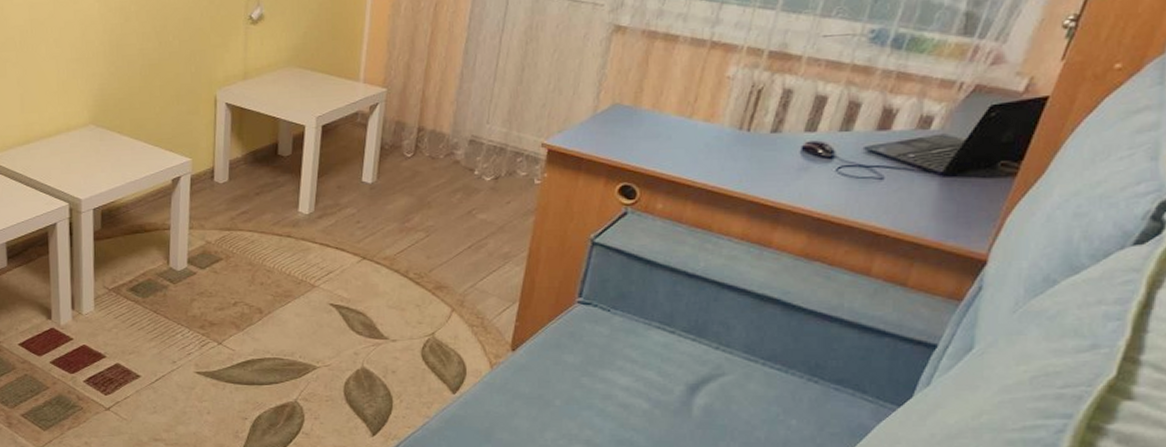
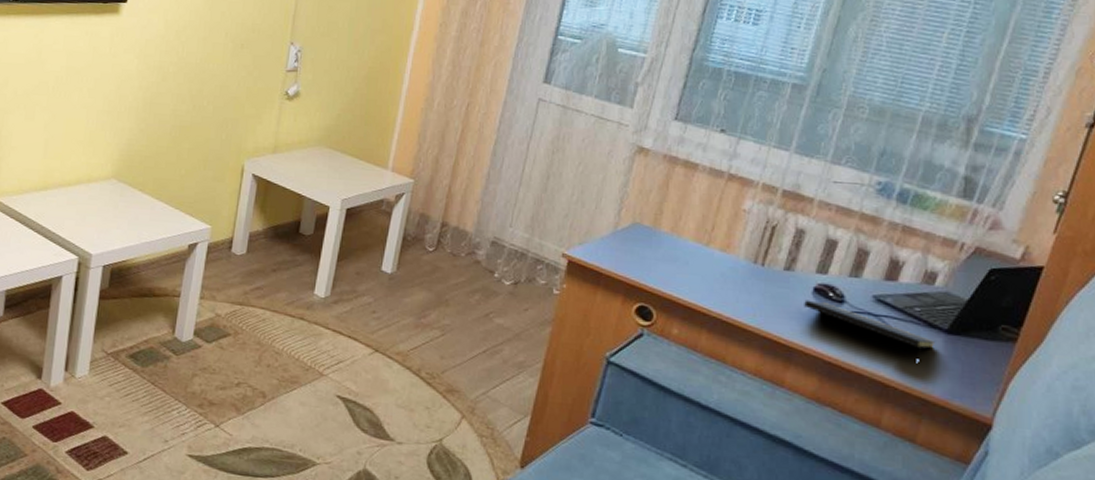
notepad: none [792,159,930,205] -> present [804,300,936,359]

